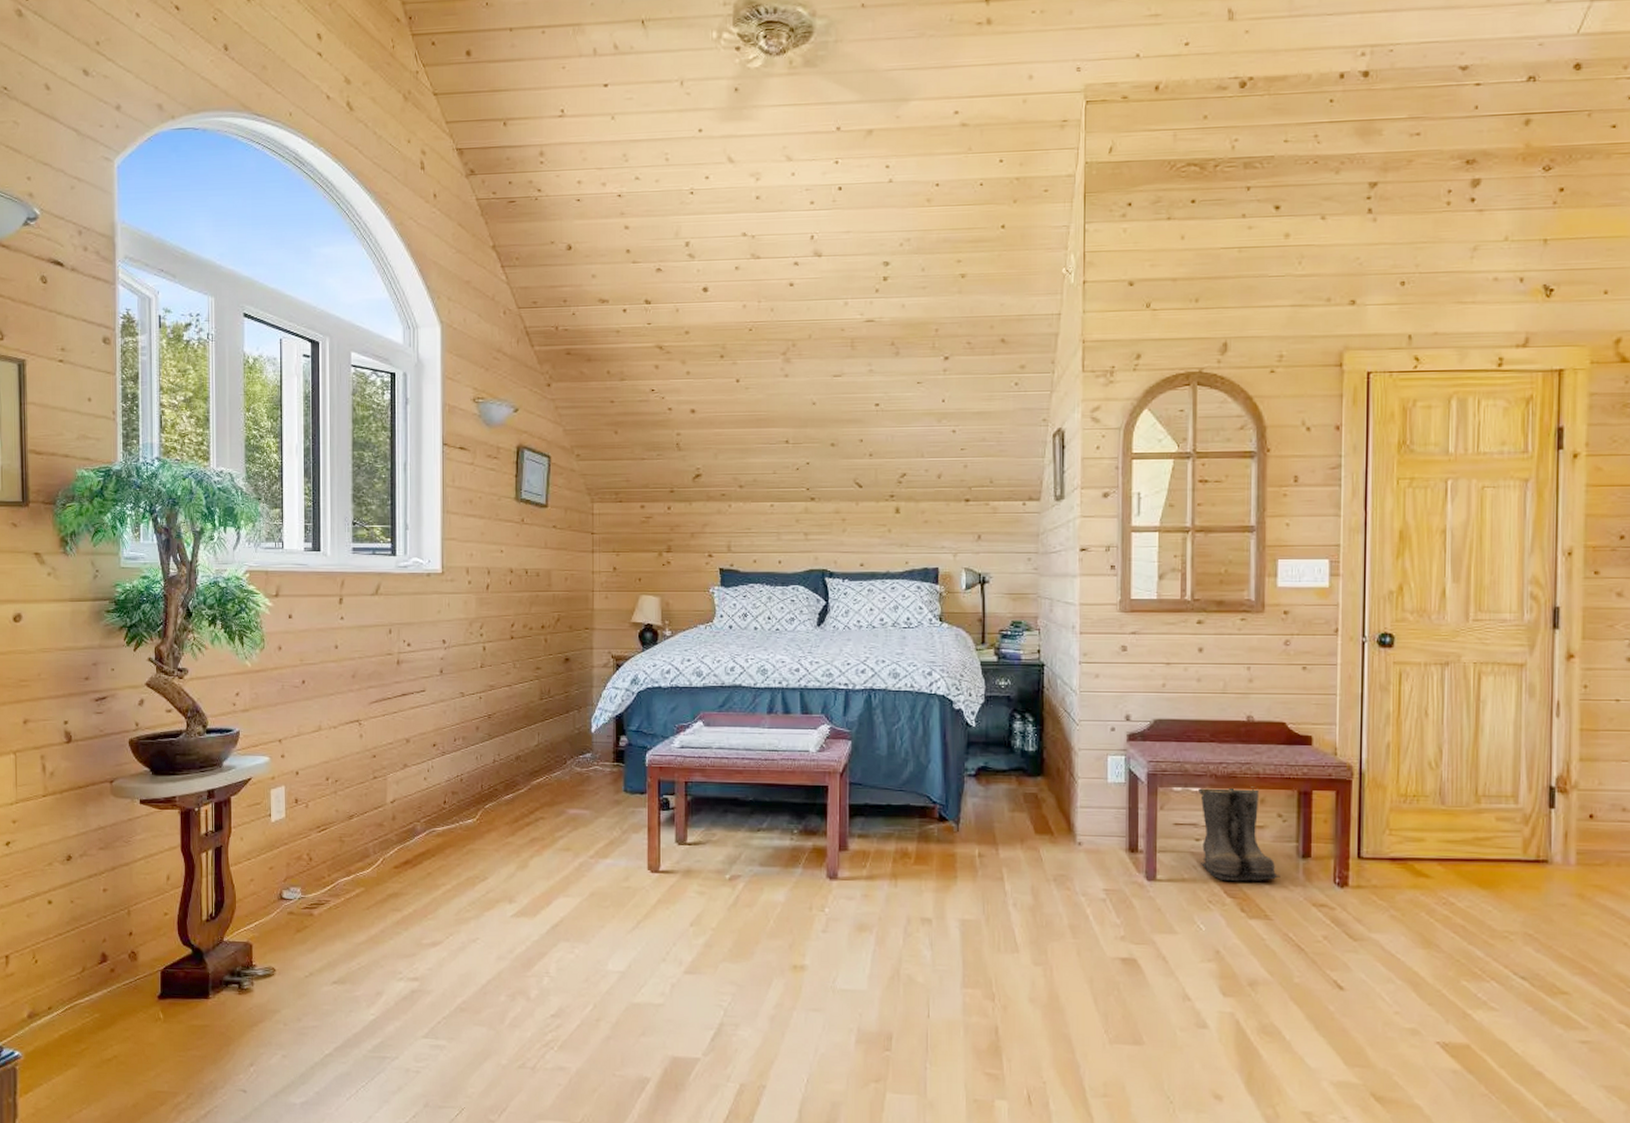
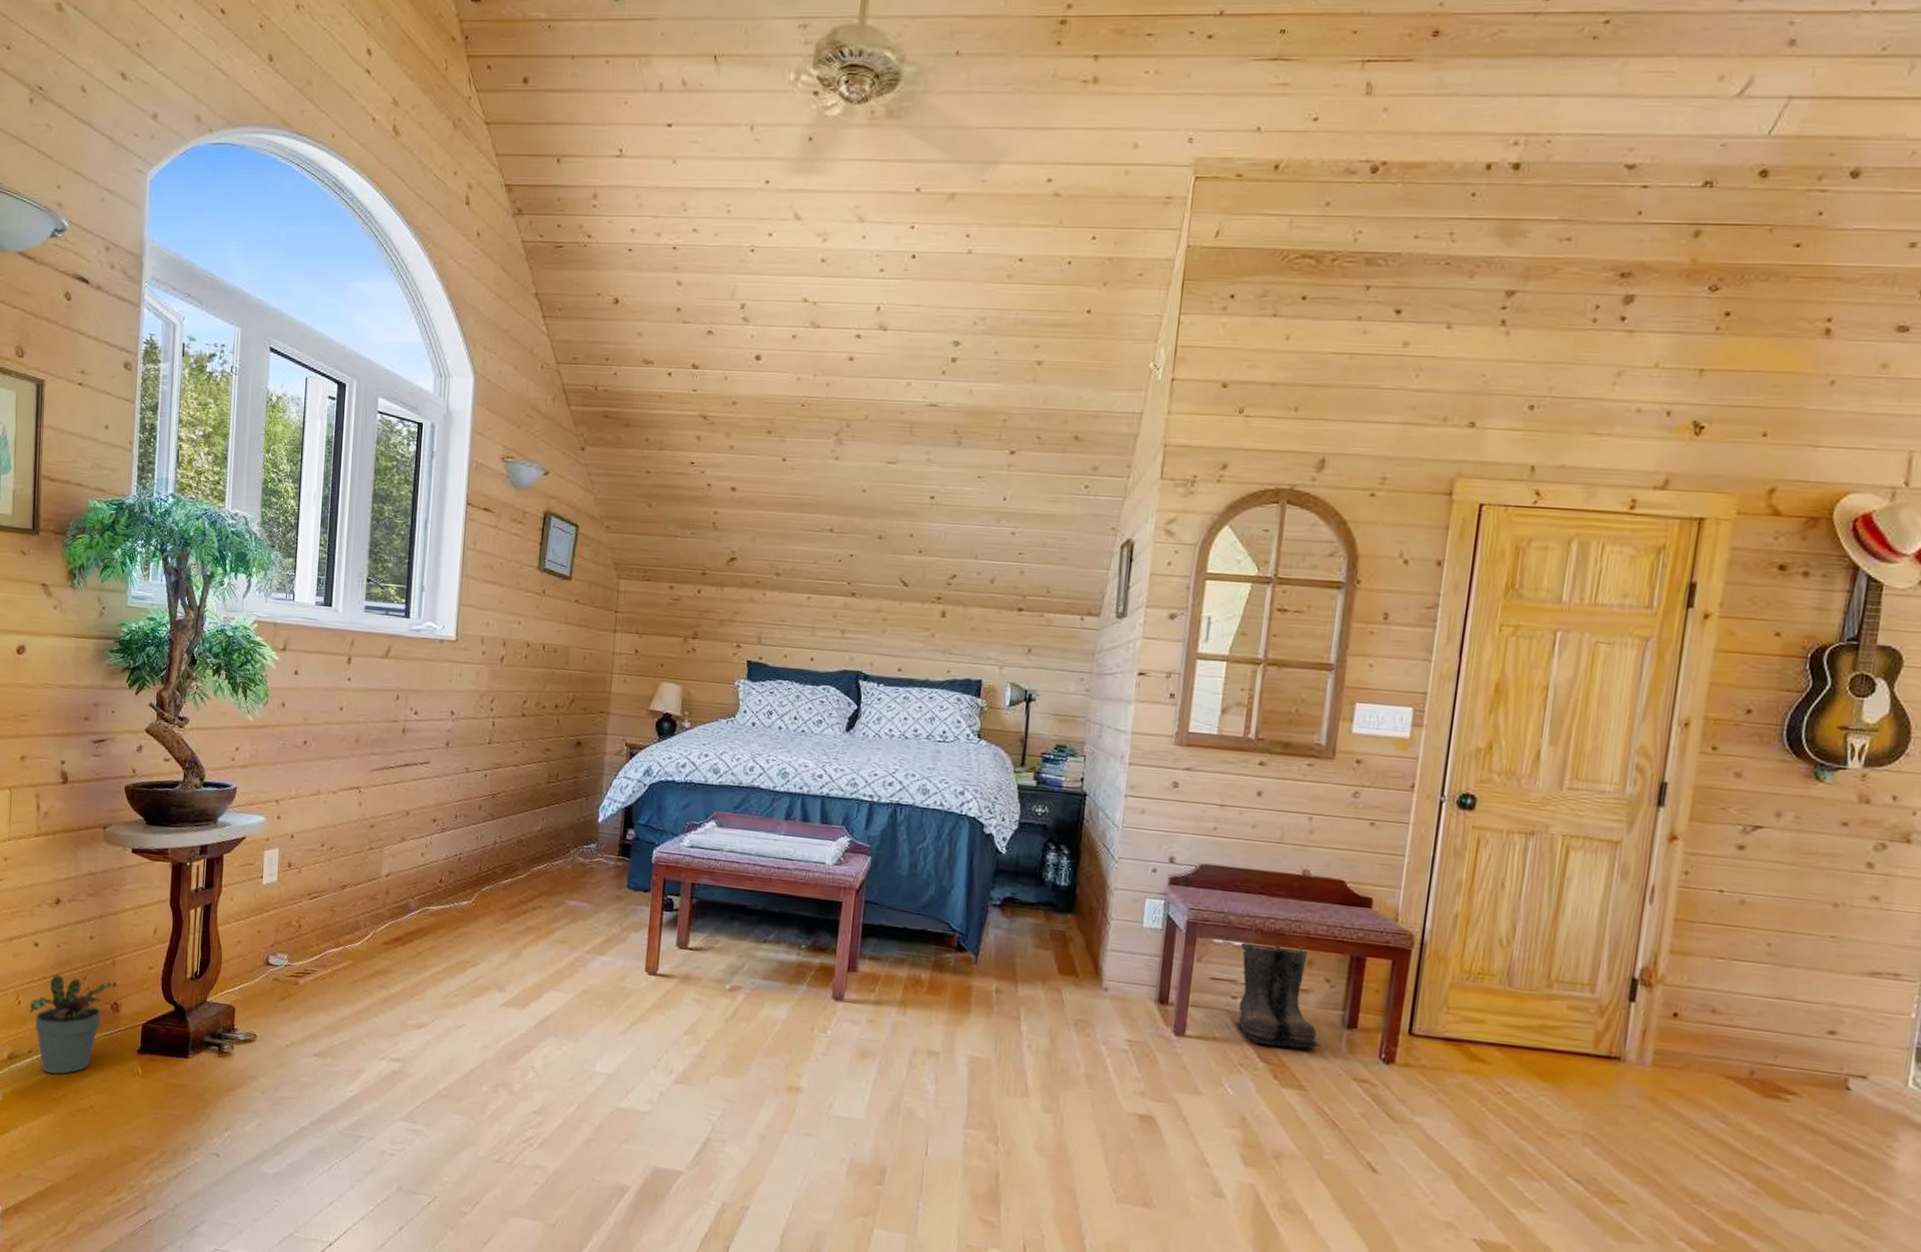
potted plant: none [47,920,130,1029] -> present [30,968,114,1075]

